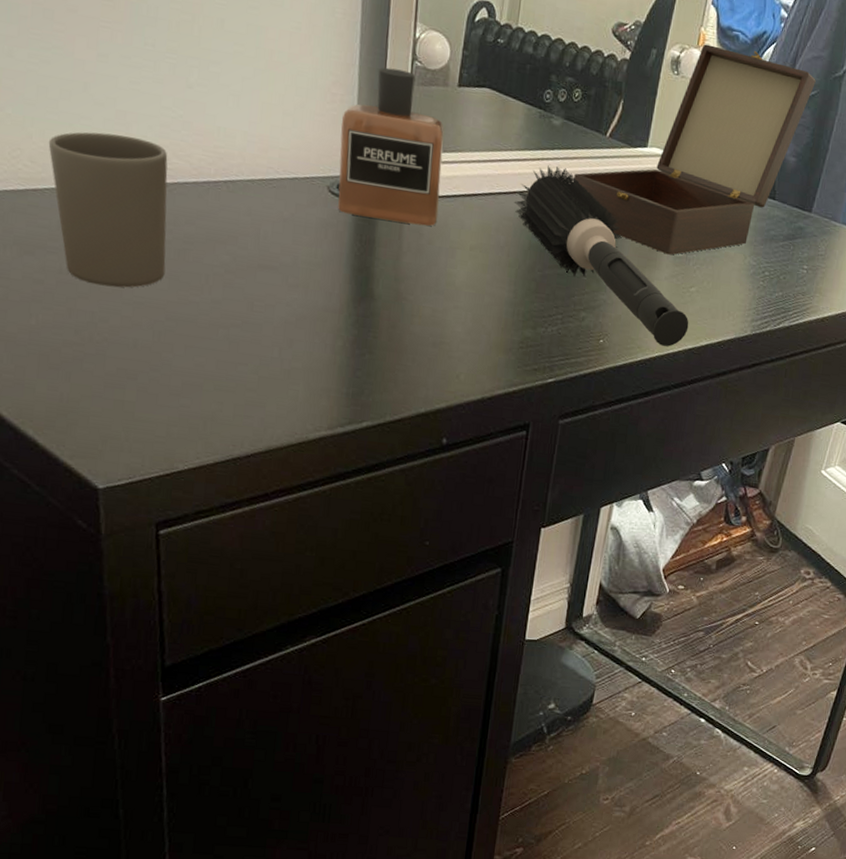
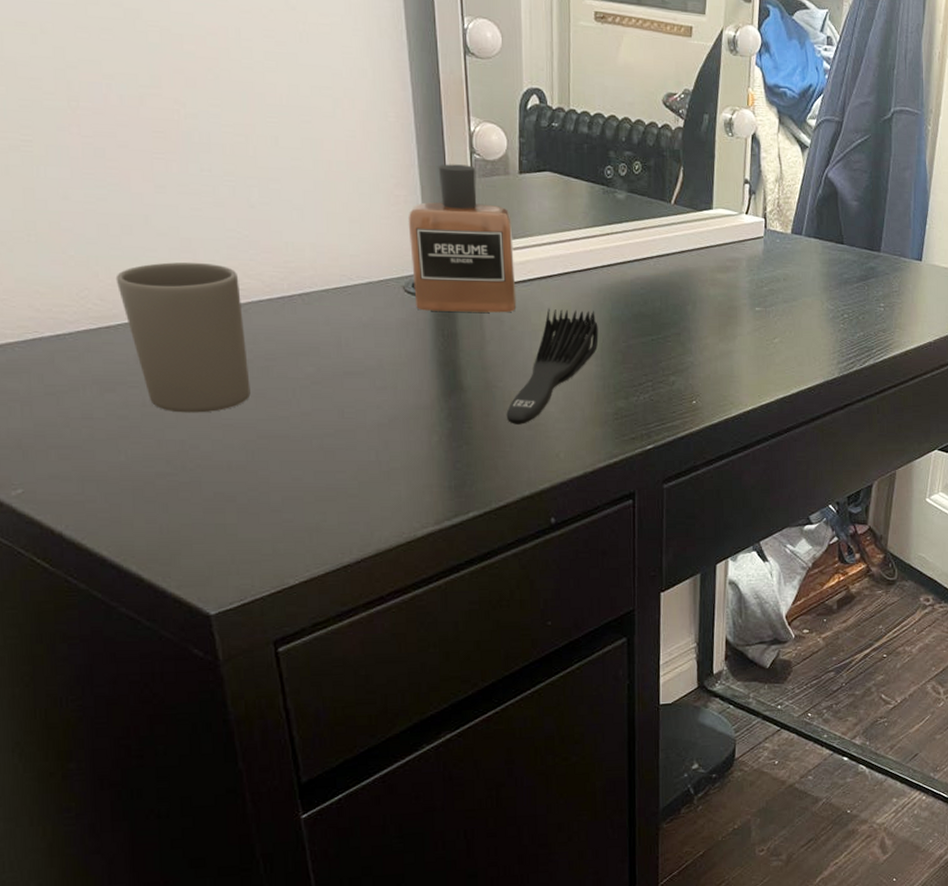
hair brush: none [412,226,516,341] -> present [506,308,599,424]
hairbrush: present [514,165,689,347] -> none [589,239,777,399]
jewelry box: present [574,44,816,255] -> none [645,103,866,310]

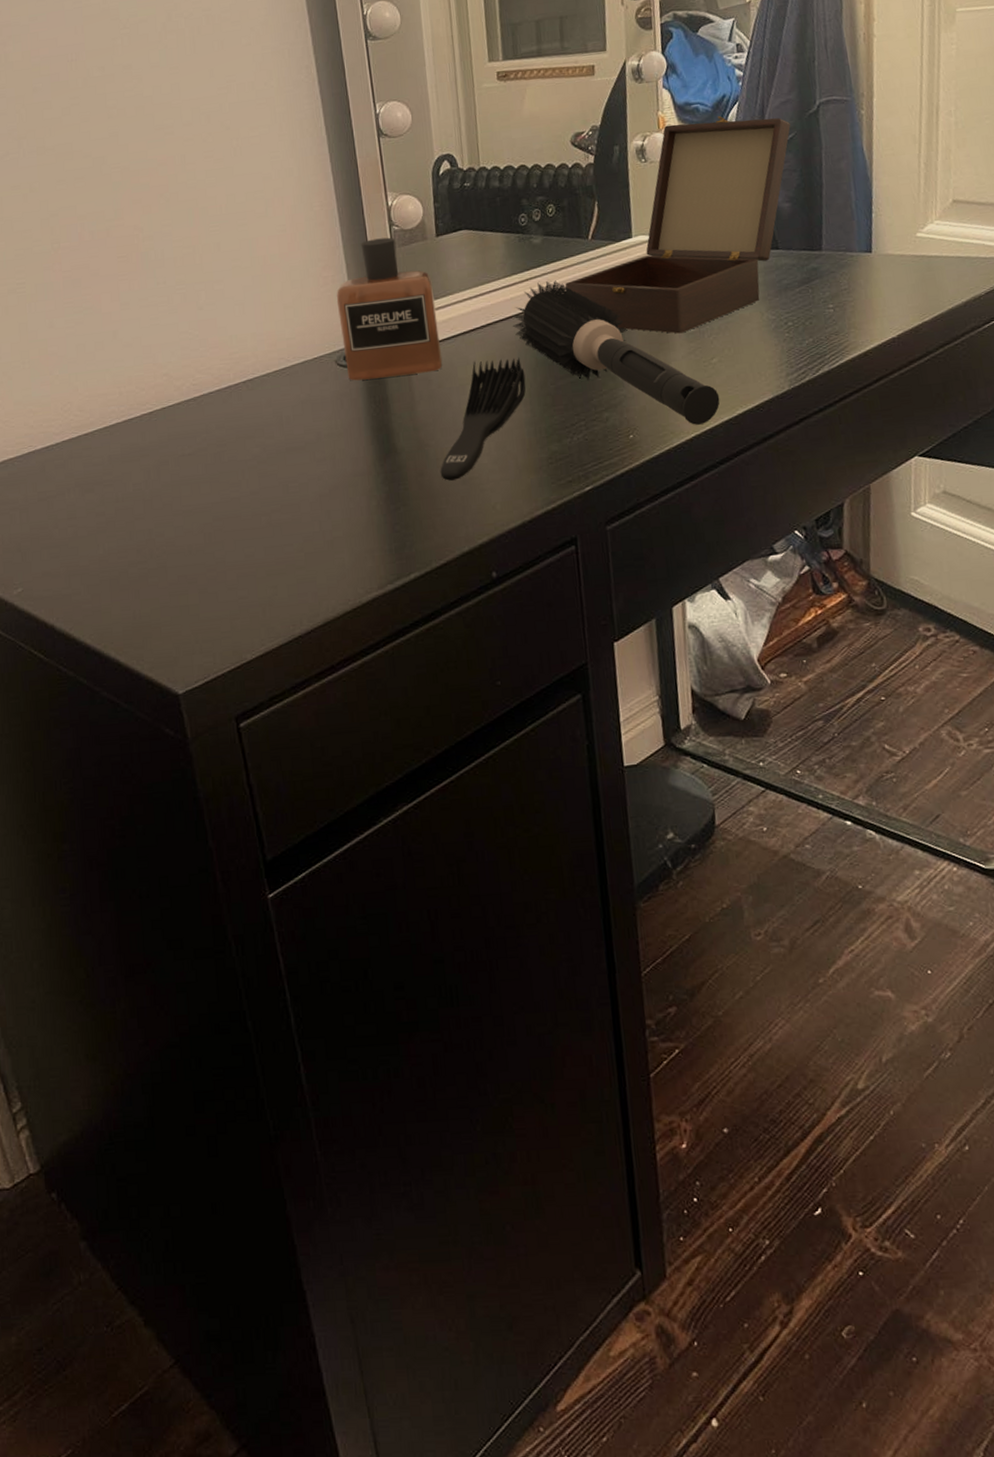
mug: present [115,262,251,413] -> none [91,365,206,505]
hairbrush: none [589,239,777,399] -> present [512,280,720,425]
jewelry box: none [645,103,866,310] -> present [565,116,791,334]

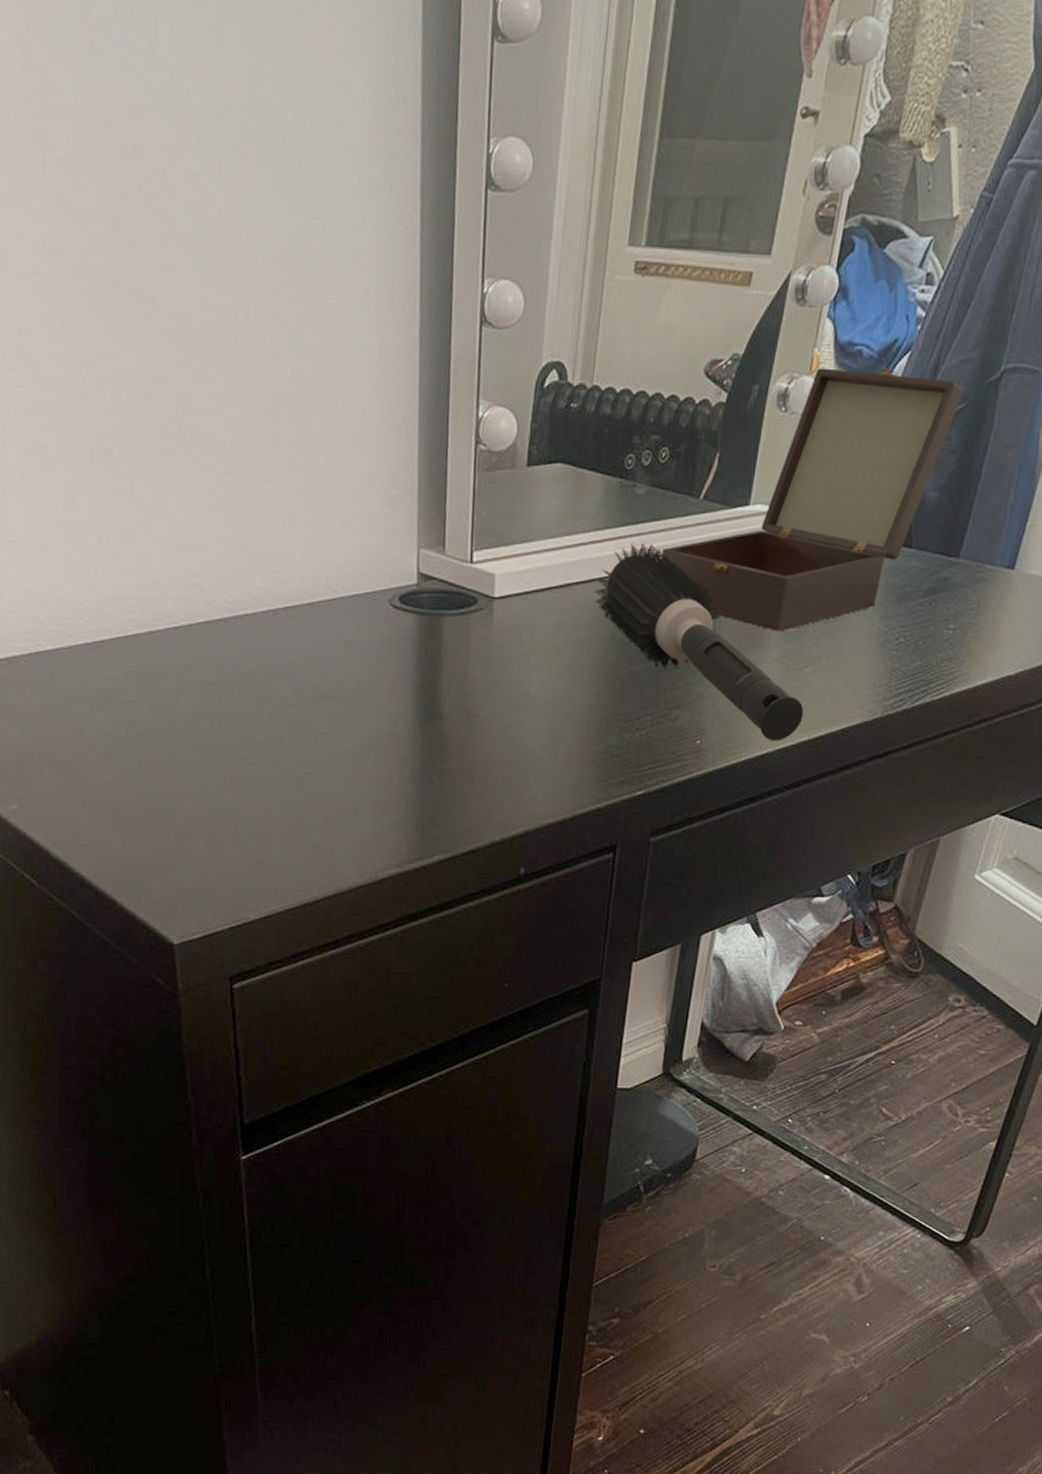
perfume: present [336,237,443,381] -> none [400,457,514,631]
hair brush: present [440,357,526,481] -> none [484,626,597,760]

